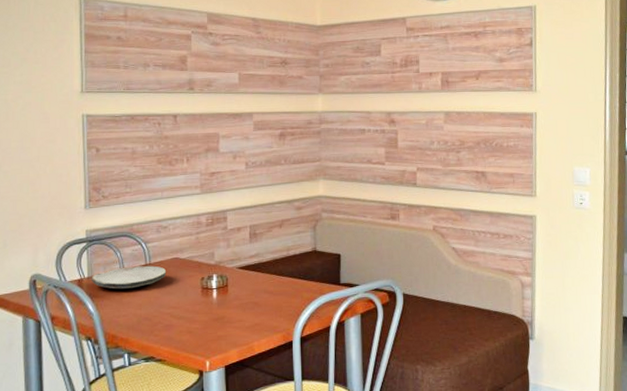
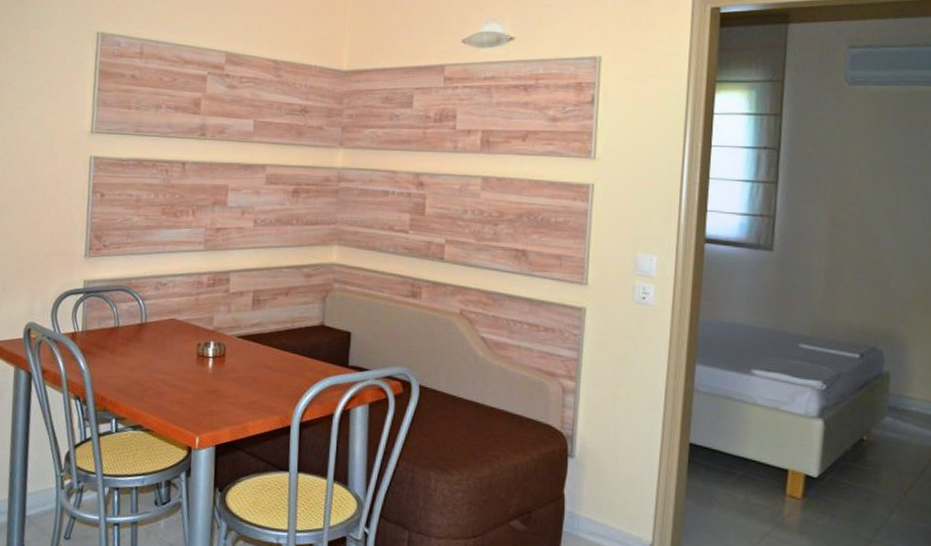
plate: present [91,265,167,289] -> none [84,323,162,348]

